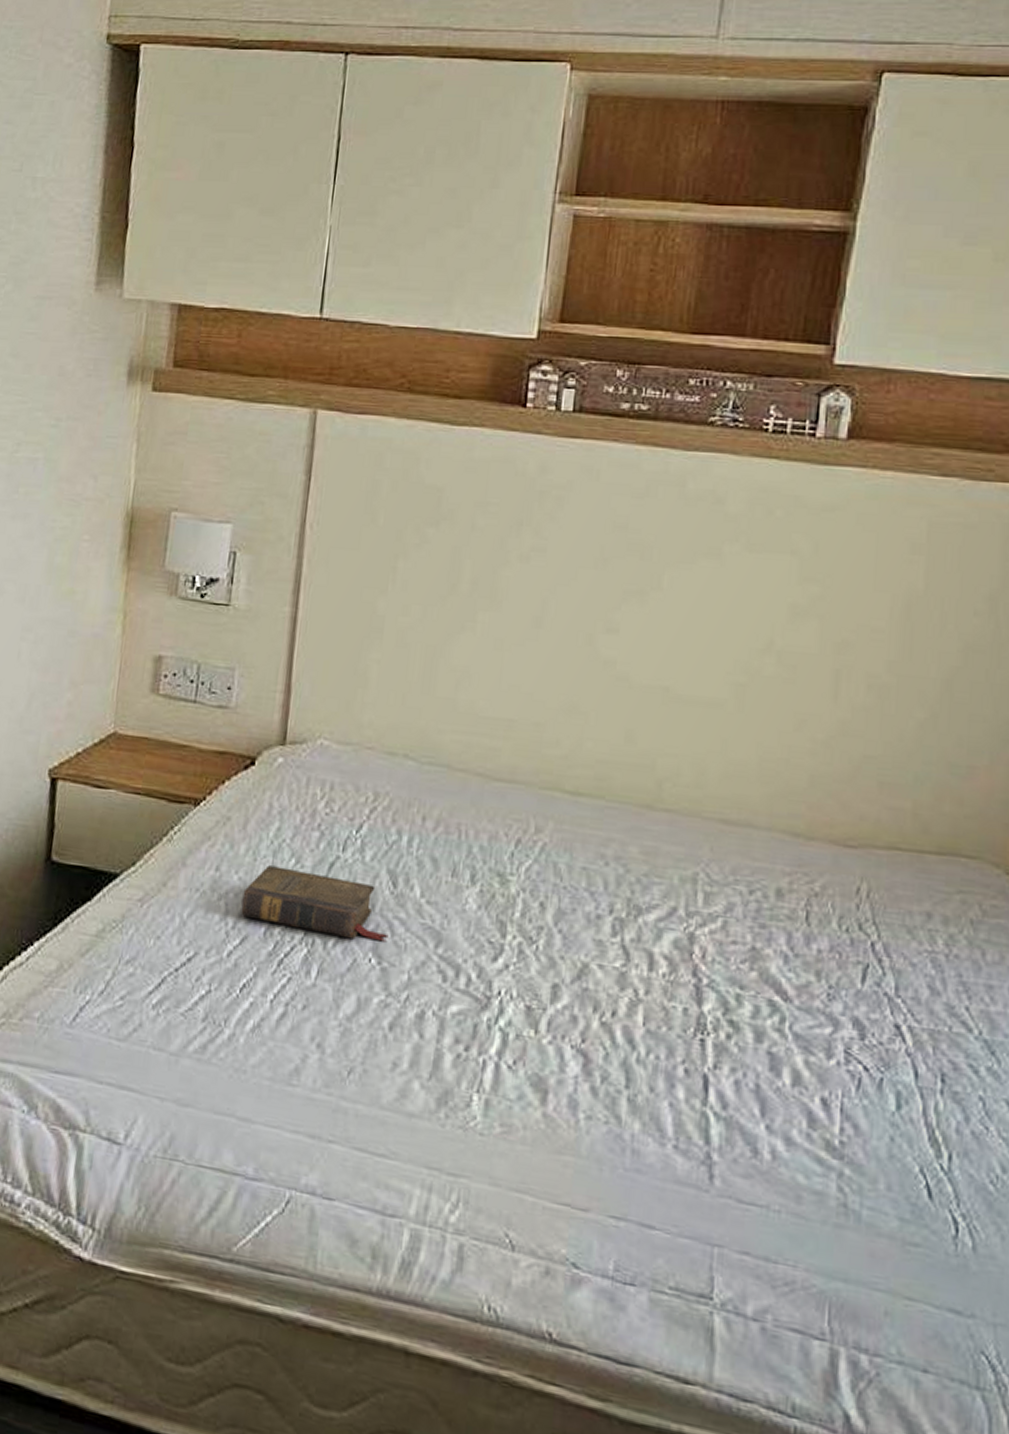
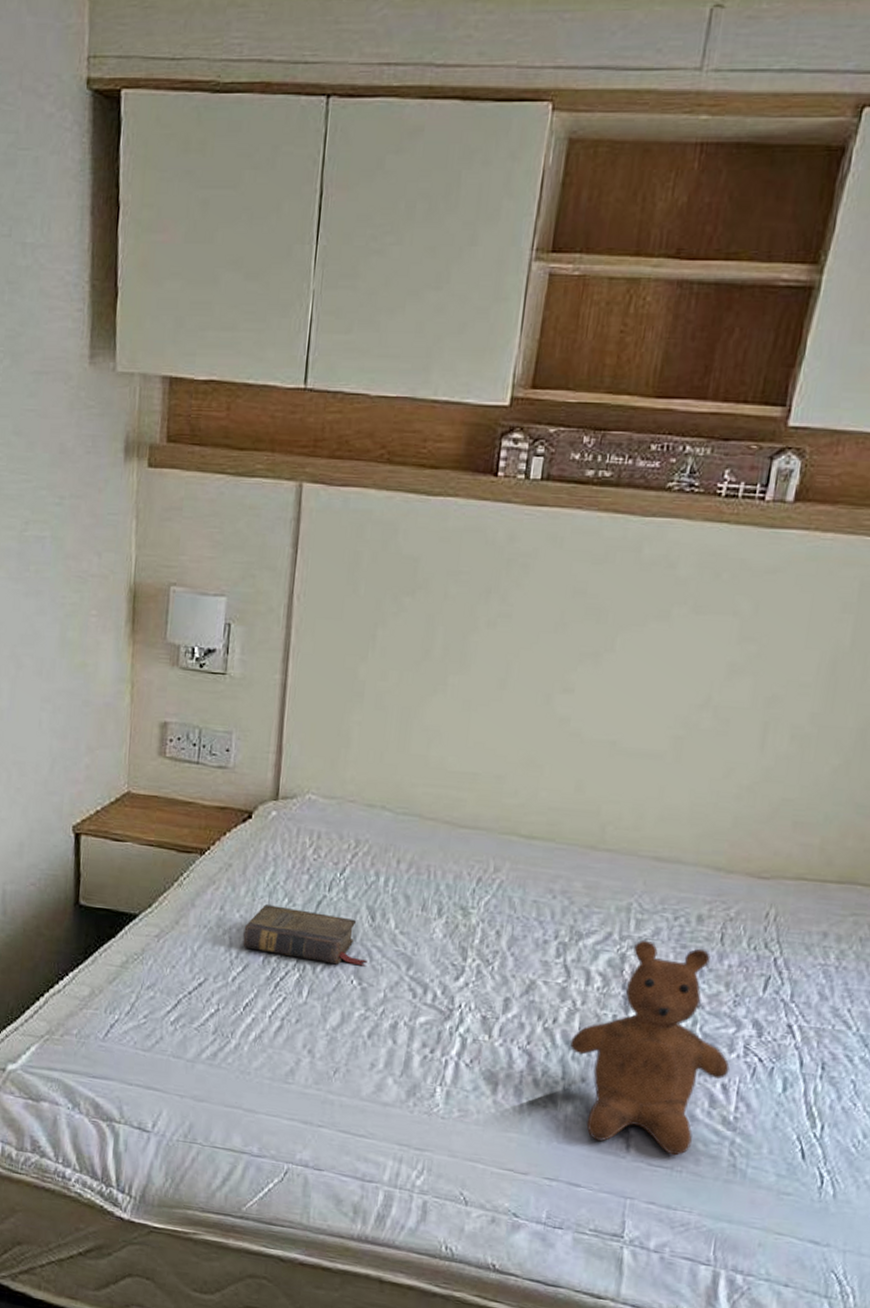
teddy bear: none [632,917,829,1191] -> present [569,939,730,1156]

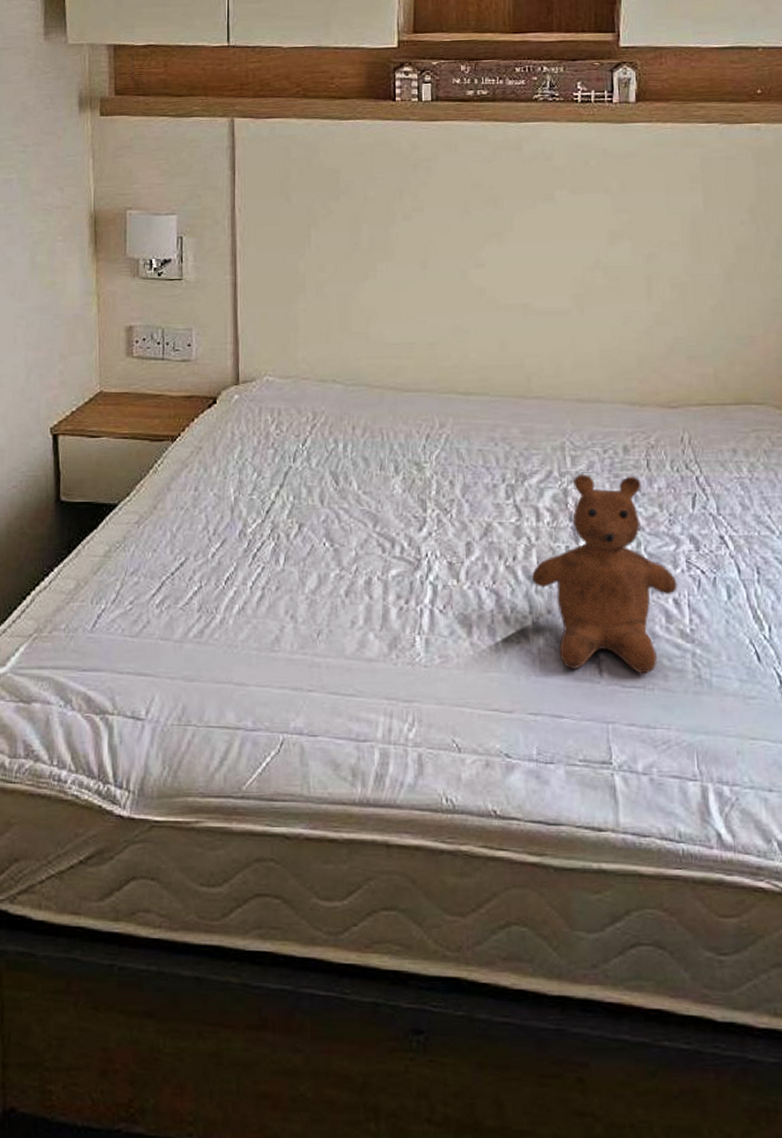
book: present [242,904,368,967] -> none [219,481,337,530]

